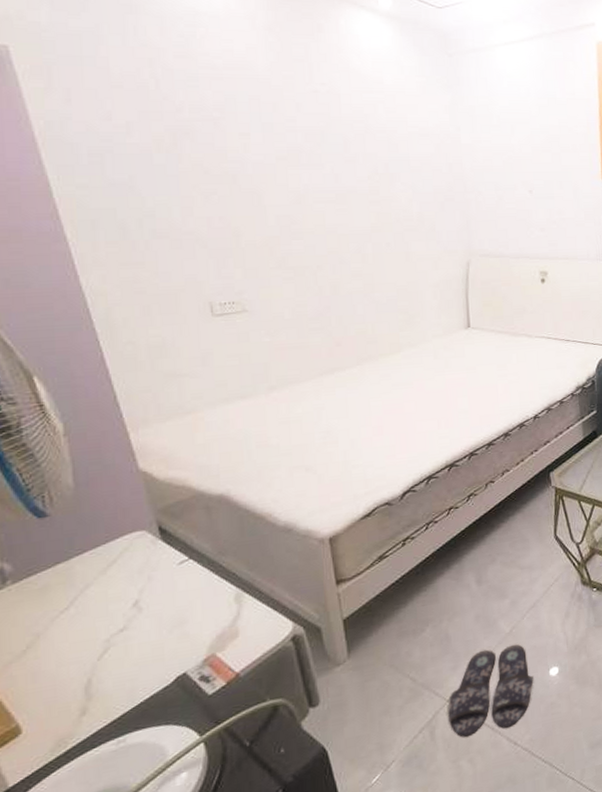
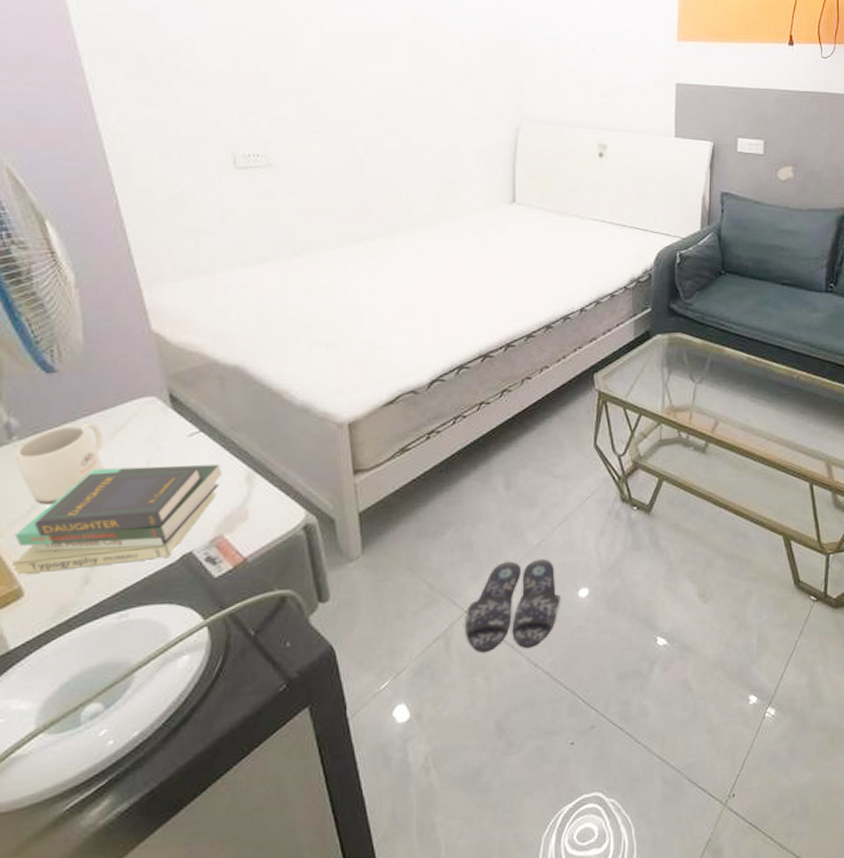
mug: none [9,560,97,643] -> present [15,422,104,504]
books: none [10,588,212,713] -> present [13,464,222,574]

